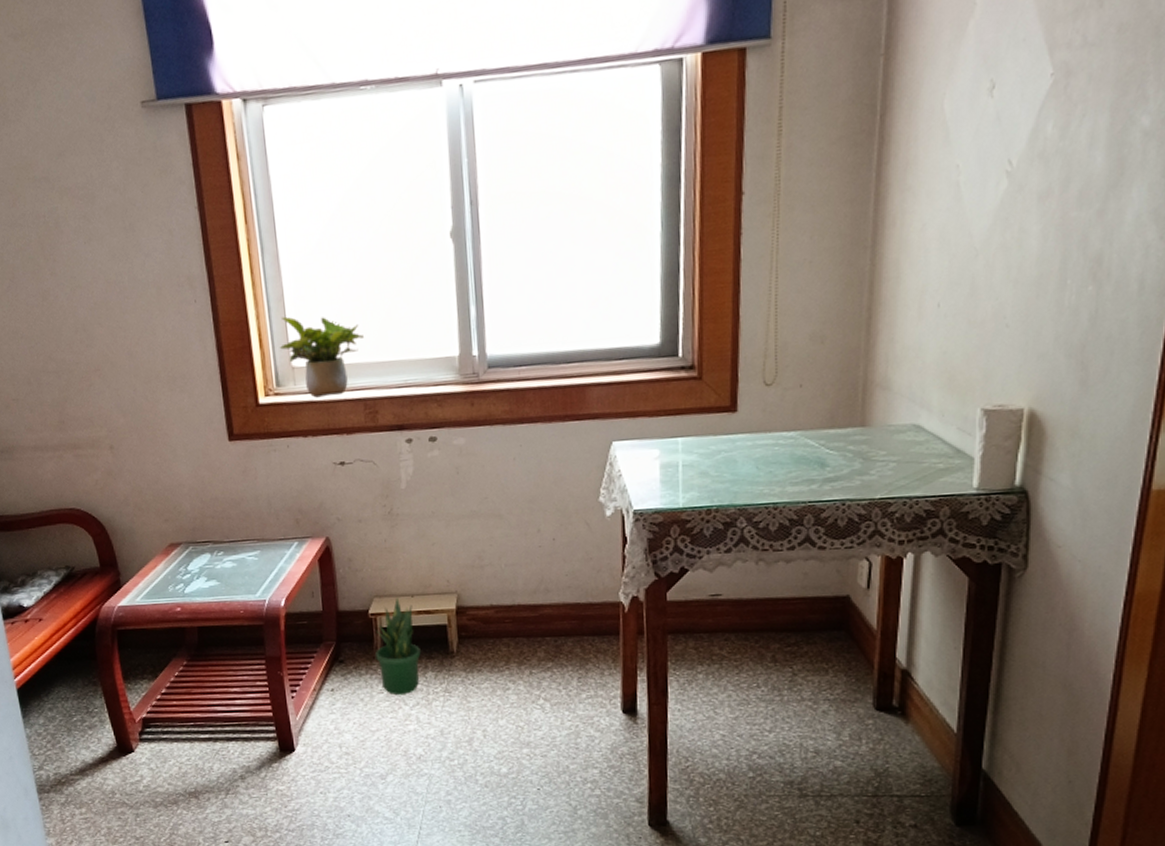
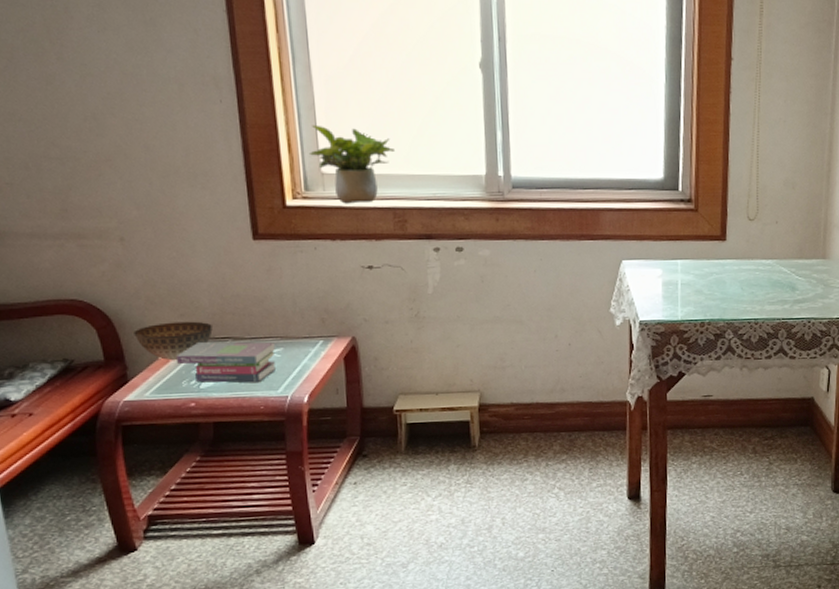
bowl: none [124,526,194,566] -> present [133,321,213,361]
books: none [163,545,255,587] -> present [176,341,277,383]
planter: present [375,597,421,695] -> none [399,395,444,487]

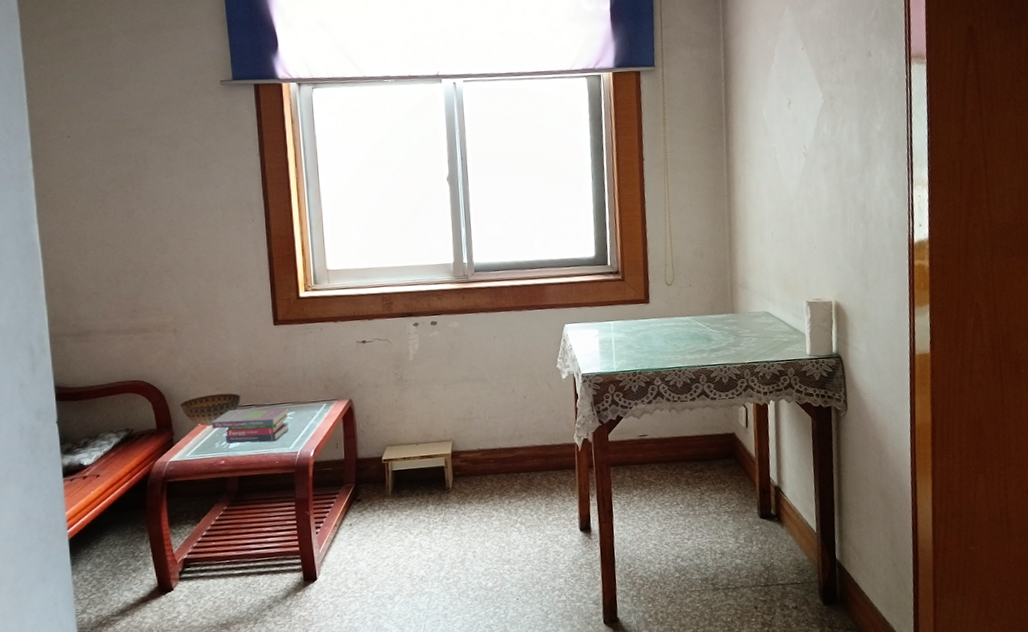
potted plant: present [308,124,396,204] -> none [317,233,384,293]

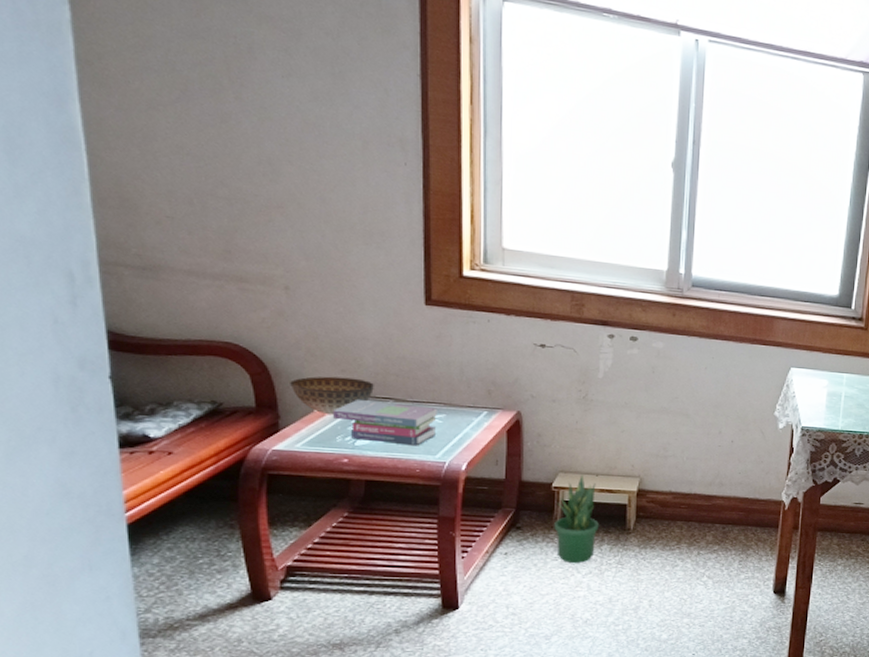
planter: none [387,445,424,526] -> present [554,474,599,563]

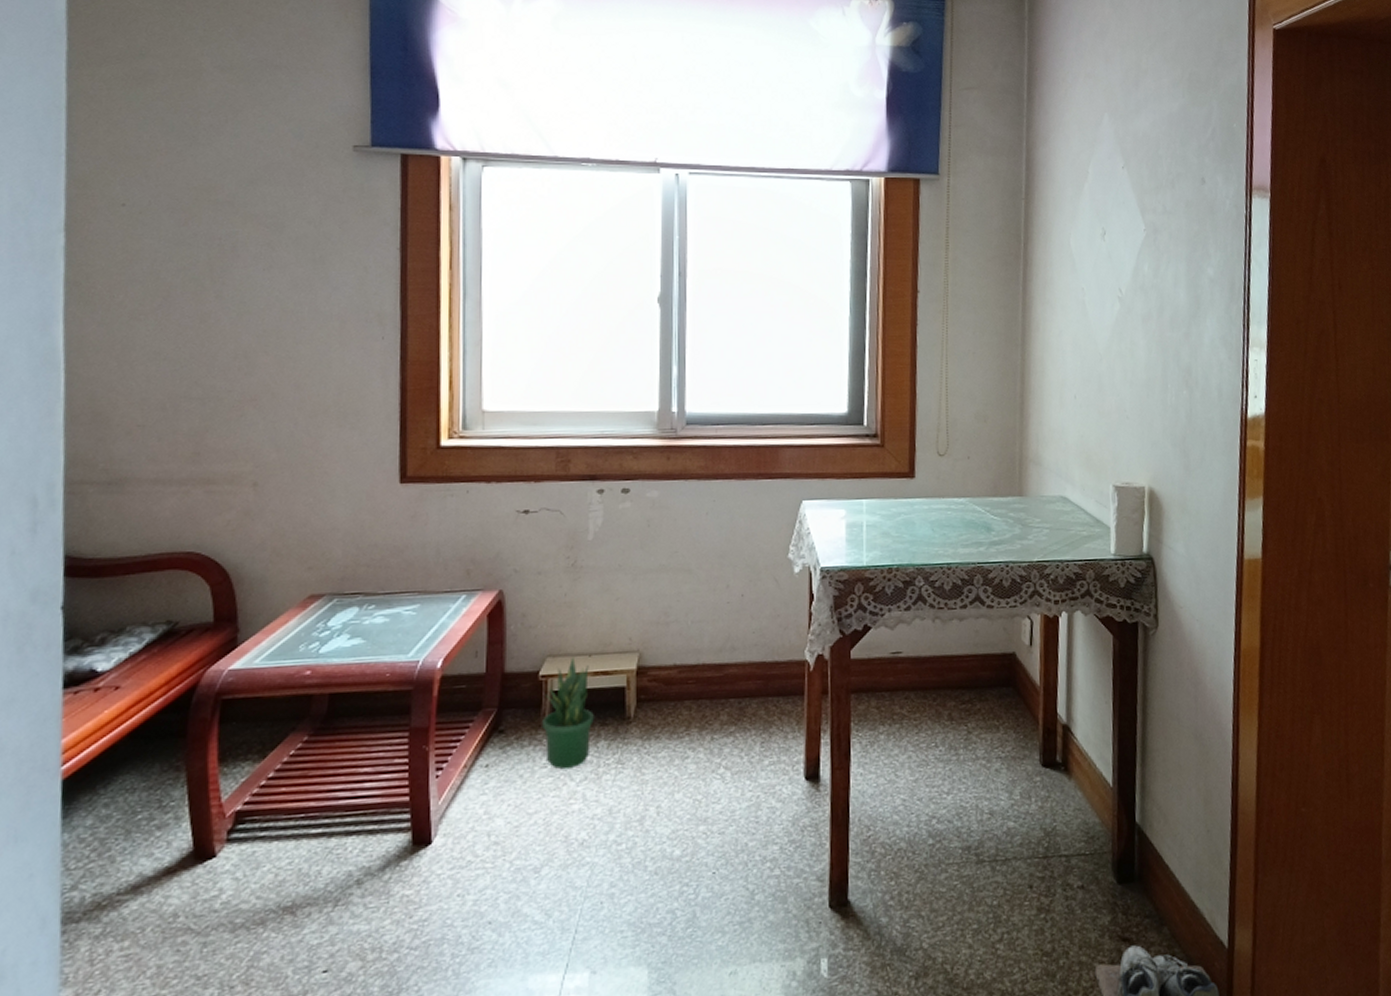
bowl: present [290,376,374,416] -> none [252,575,342,622]
books: present [333,400,437,446] -> none [297,597,411,647]

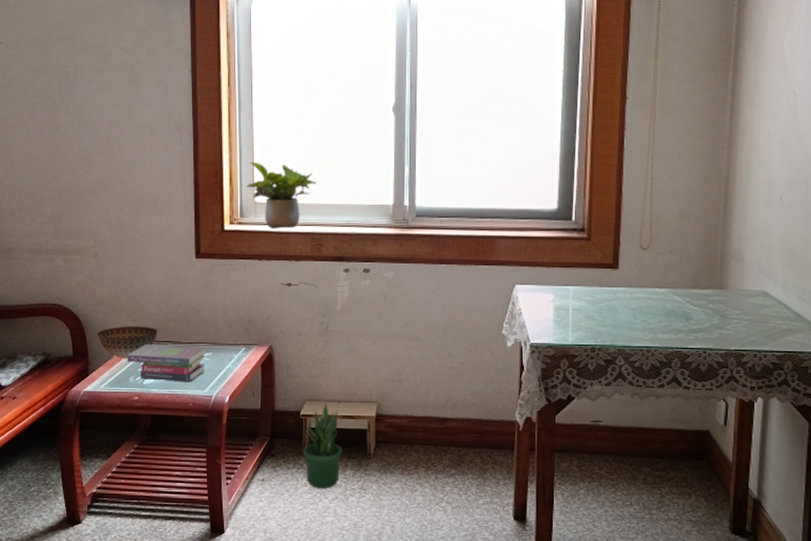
bowl: none [252,575,342,622] -> present [97,326,157,359]
books: none [297,597,411,647] -> present [128,345,206,382]
potted plant: none [470,361,564,443] -> present [245,161,317,229]

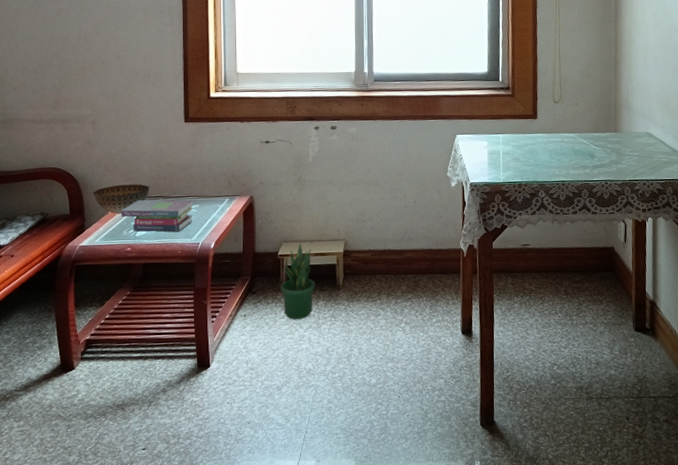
potted plant: present [245,161,317,229] -> none [229,38,291,95]

